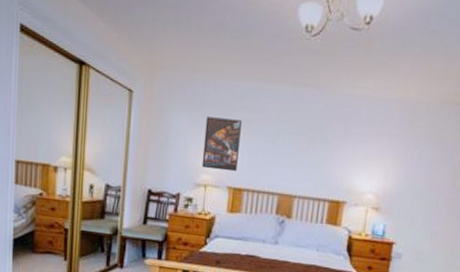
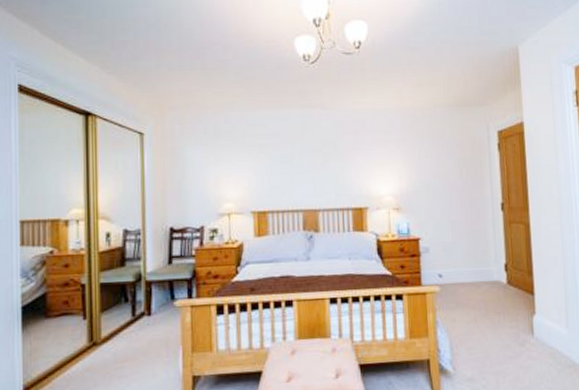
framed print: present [201,116,242,172] -> none [221,146,258,197]

